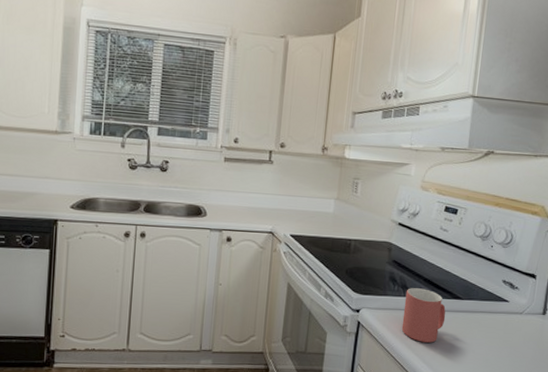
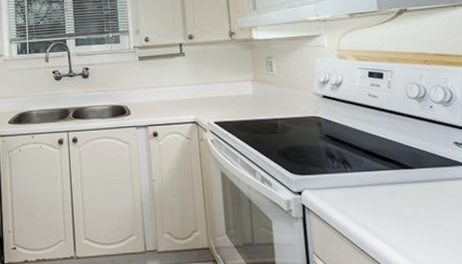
mug: present [401,288,446,343] -> none [347,161,399,221]

